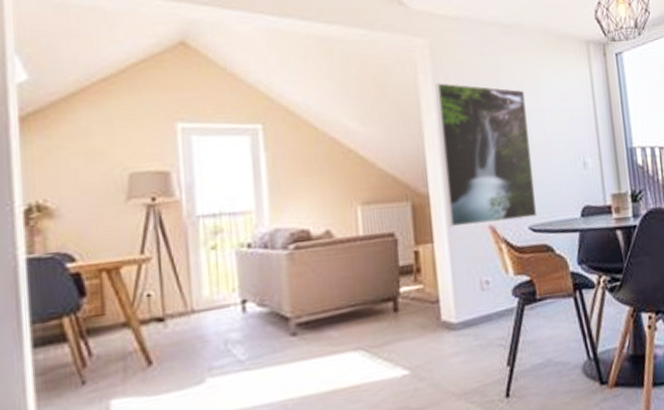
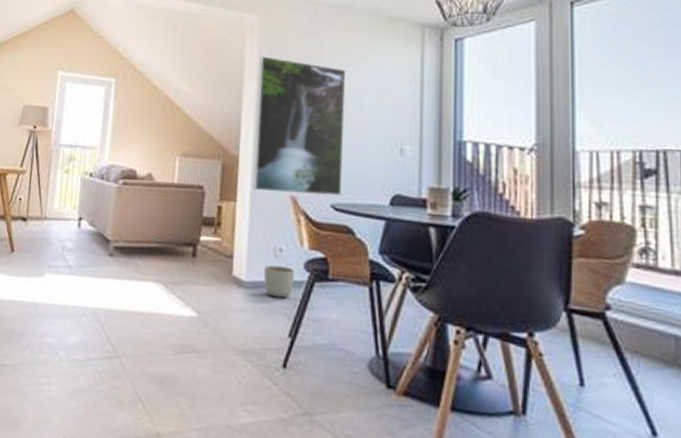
planter: none [474,297,505,332] -> present [264,265,295,299]

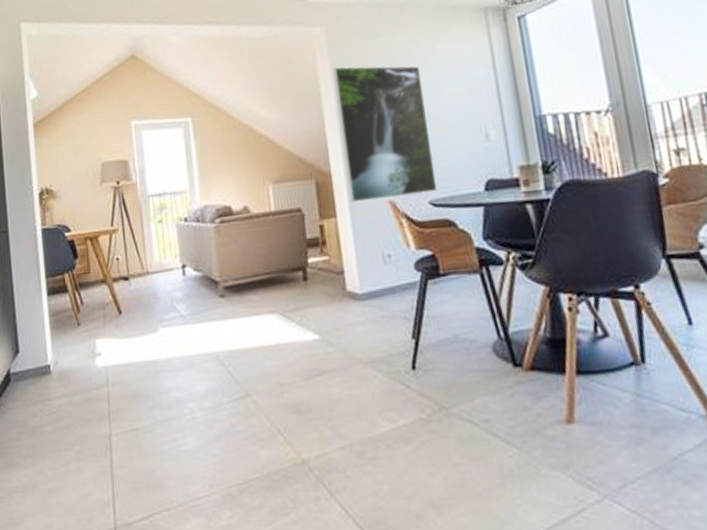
planter: present [264,265,295,299] -> none [376,271,408,304]

